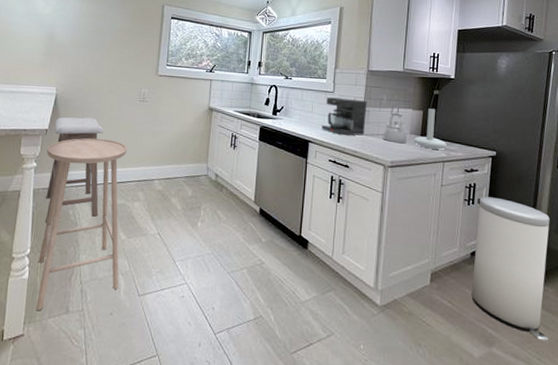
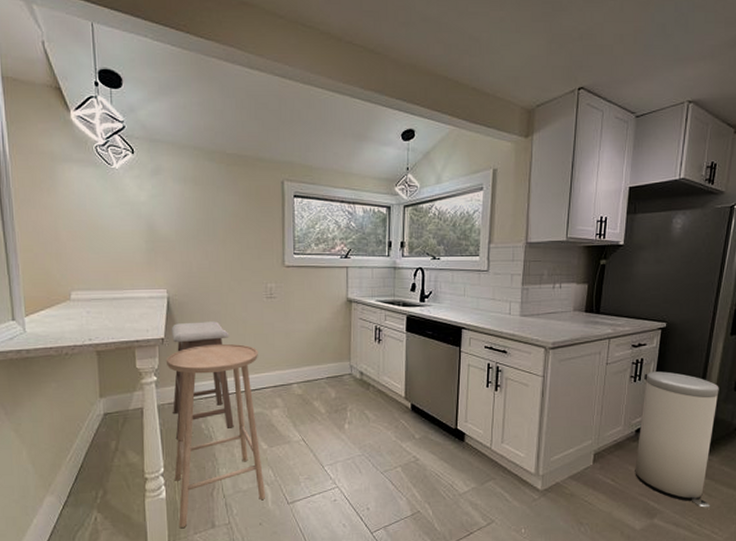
coffee maker: present [321,97,367,136] -> none [476,276,526,318]
kettle: present [383,111,407,144] -> none [544,287,570,323]
paper towel holder: present [414,109,448,150] -> none [577,281,614,326]

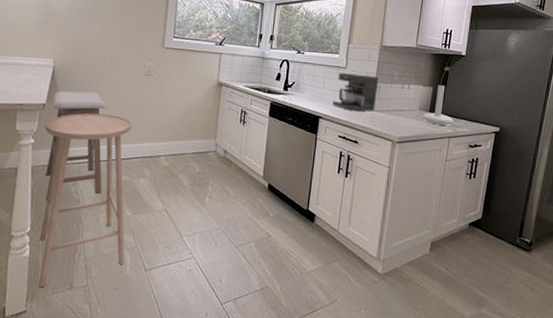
coffee maker: none [476,276,526,318] -> present [332,73,379,112]
paper towel holder: none [577,281,614,326] -> present [422,85,455,126]
pedal bin: present [635,371,719,509] -> none [467,171,544,302]

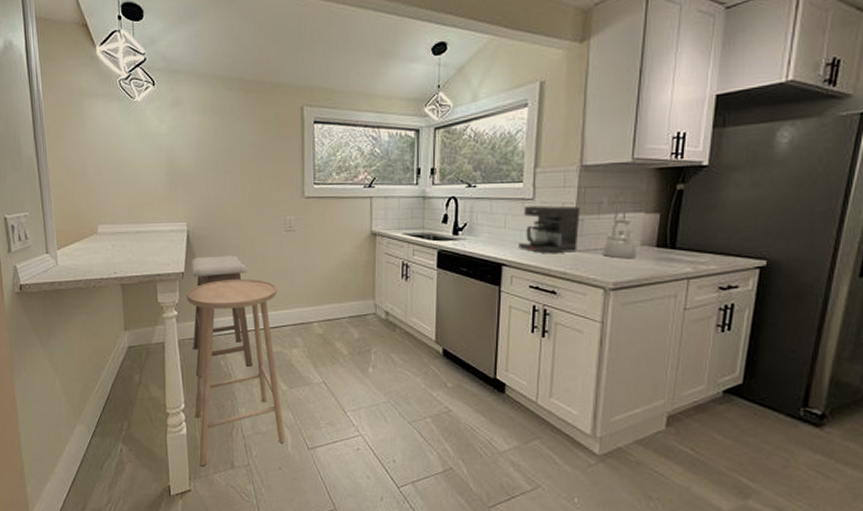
kettle: none [392,87,416,120] -> present [603,217,636,259]
paper towel holder: present [422,85,455,126] -> none [646,210,695,263]

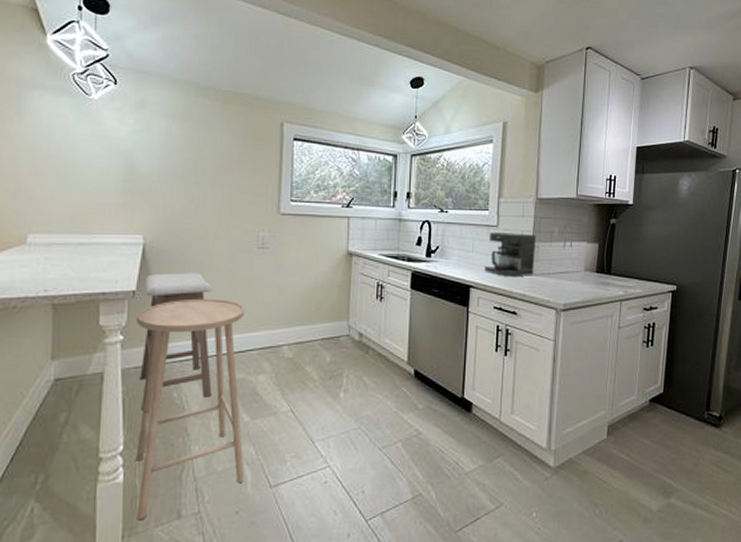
kettle: present [603,217,636,259] -> none [554,245,581,283]

